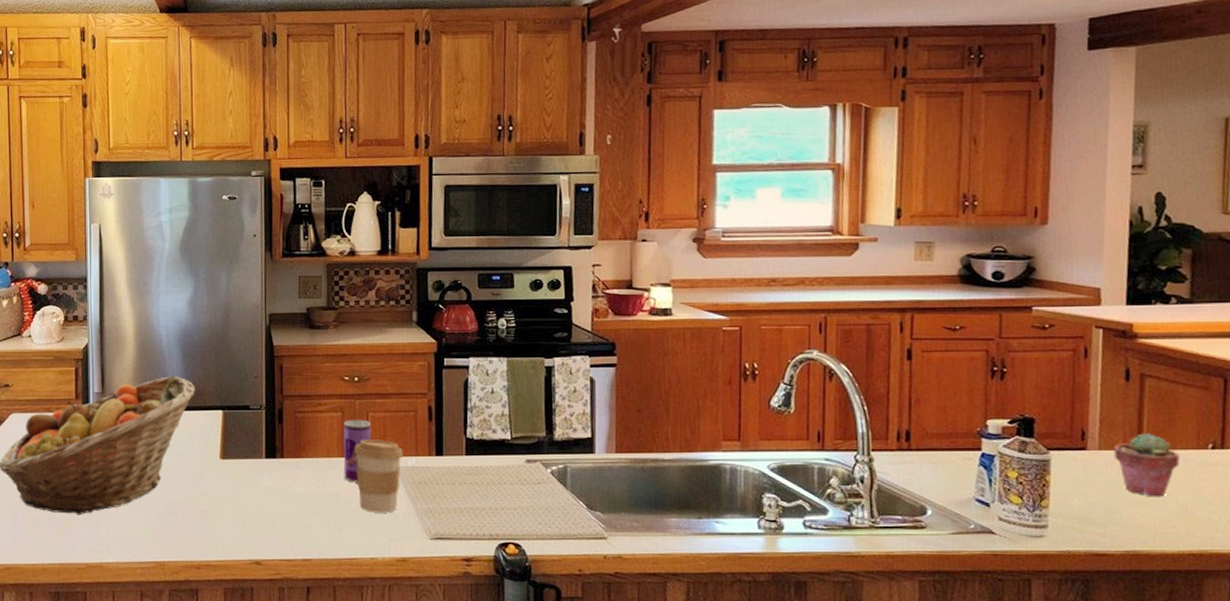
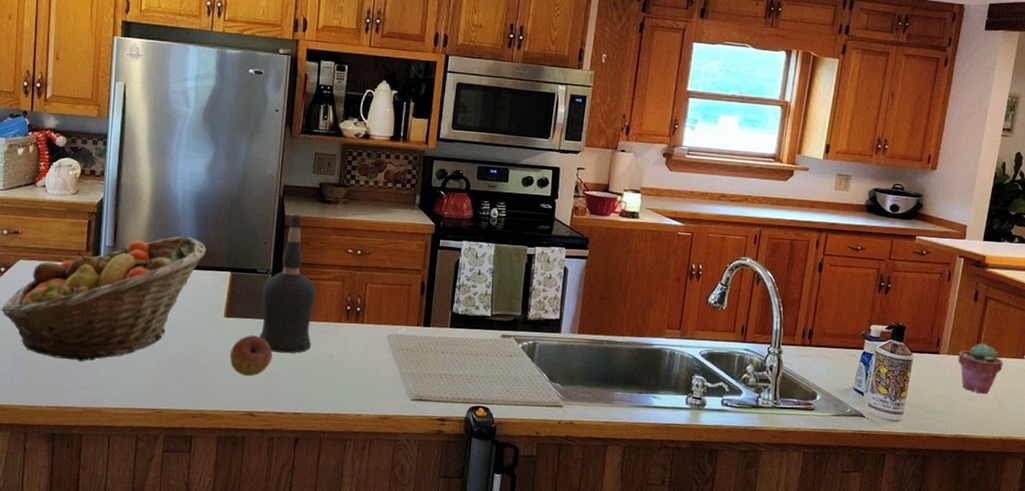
fruit: none [230,477,274,521] -> present [230,335,273,376]
liquor bottle: none [257,343,315,495] -> present [259,214,317,354]
beverage can: present [343,419,371,483] -> none [339,288,368,347]
coffee cup: present [354,440,403,513] -> none [350,308,395,375]

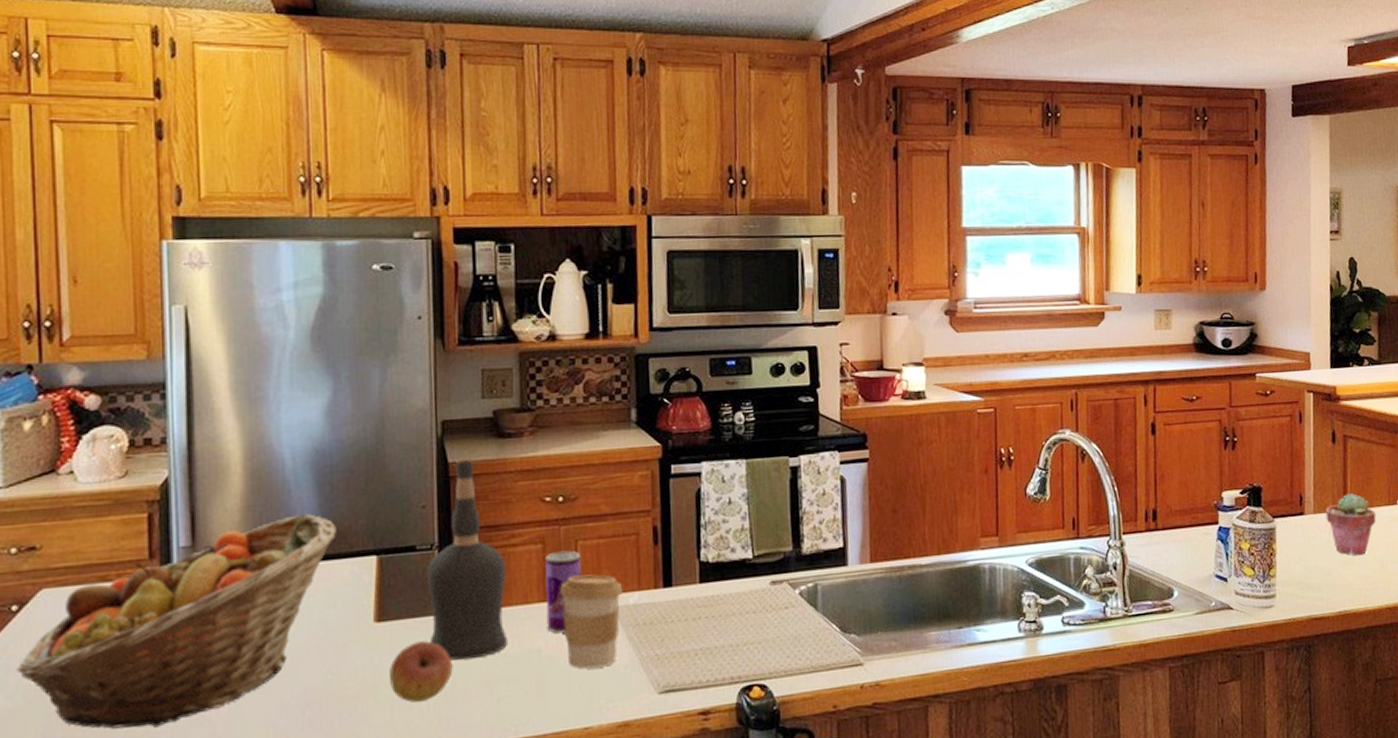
beverage can: none [339,288,368,347] -> present [545,550,581,634]
coffee cup: none [350,308,395,375] -> present [560,574,623,670]

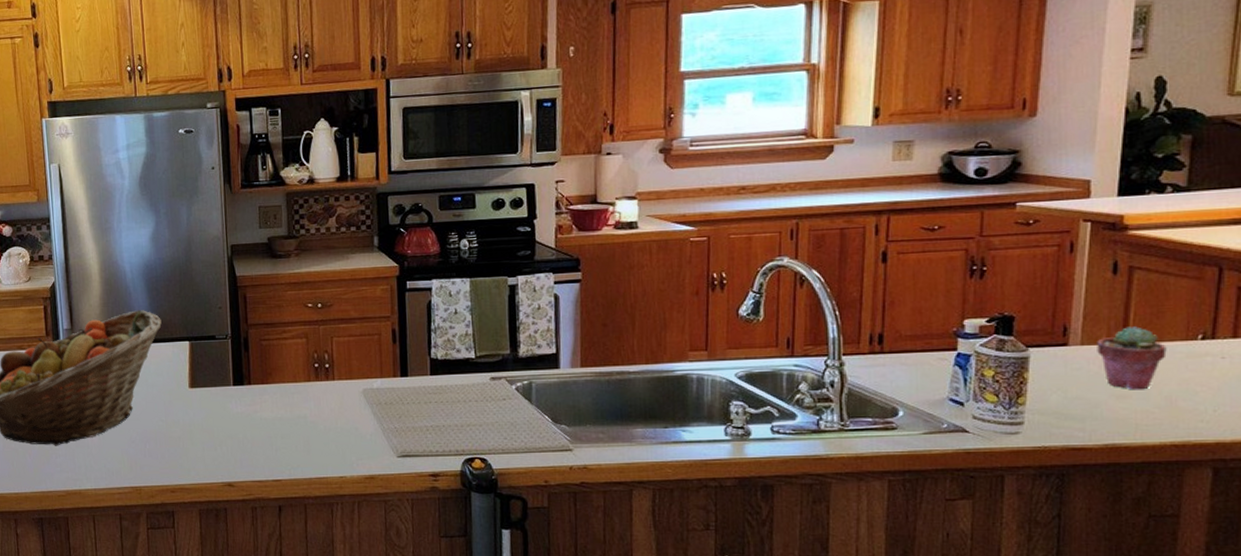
fruit: present [390,641,453,703] -> none [200,404,244,446]
liquor bottle: present [426,458,509,661] -> none [223,273,283,420]
beverage can: present [545,550,581,634] -> none [309,344,336,406]
coffee cup: present [560,574,623,670] -> none [320,363,369,434]

